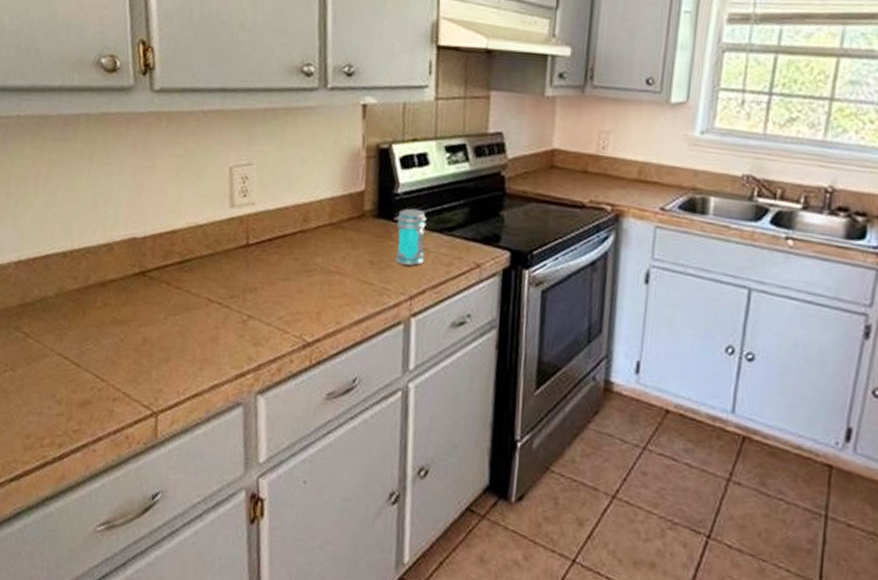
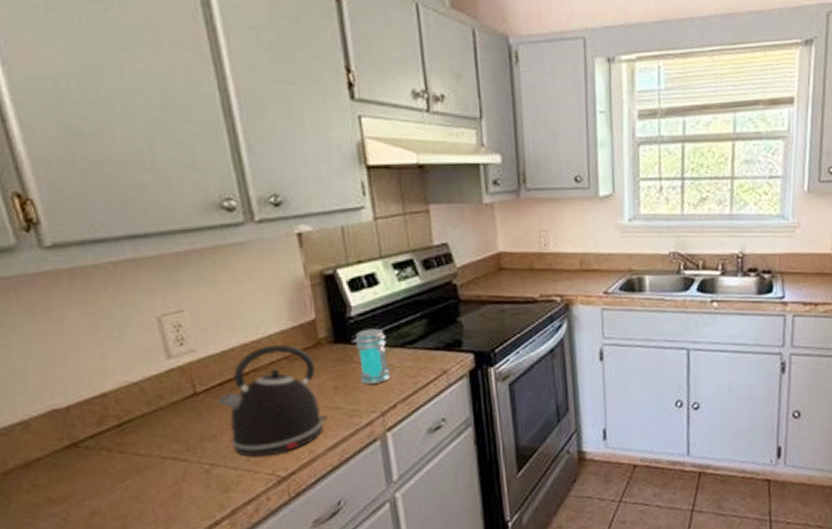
kettle: none [264,209,359,319] -> present [217,344,327,457]

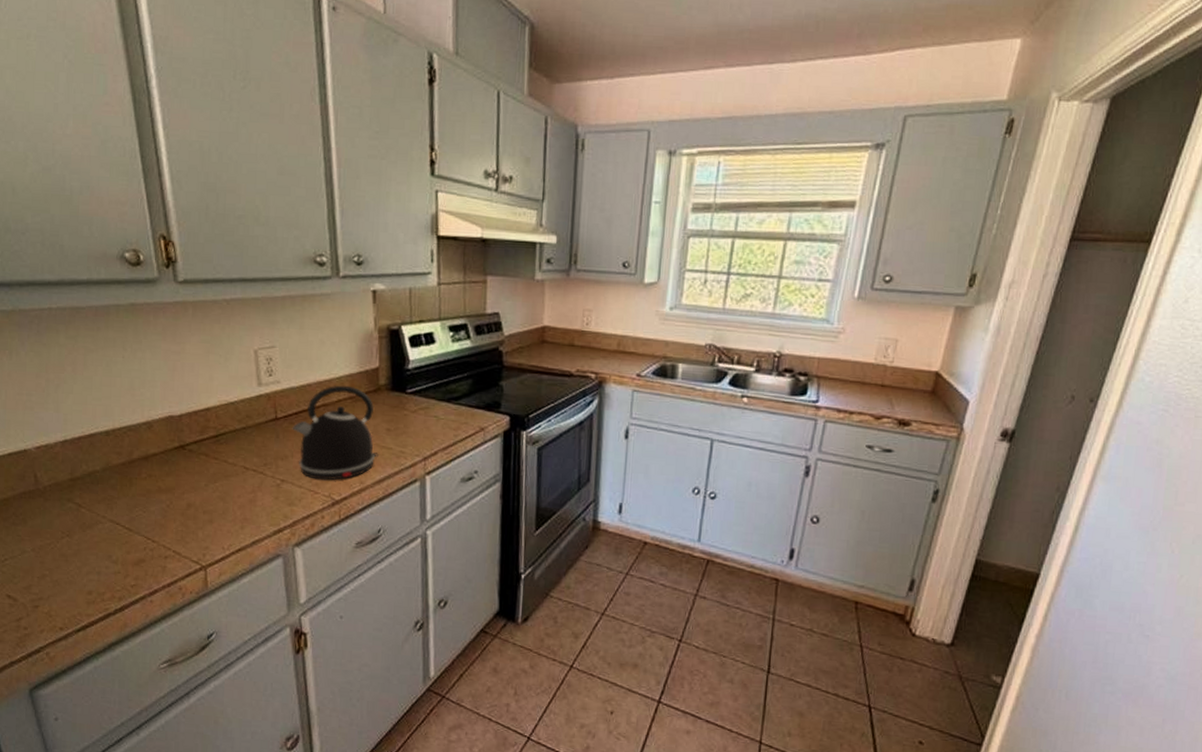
jar: present [355,328,391,384] -> none [409,381,436,431]

